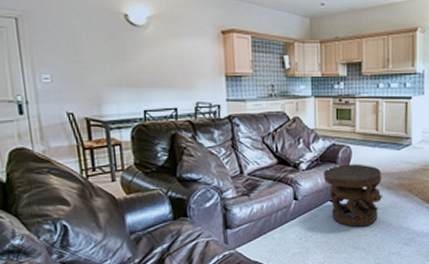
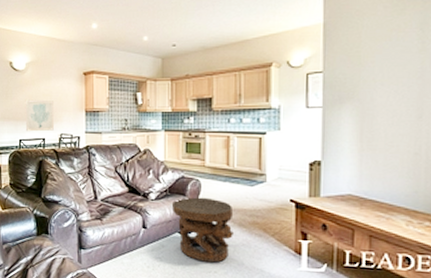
wall art: none [148,62,189,101] -> present [25,99,55,132]

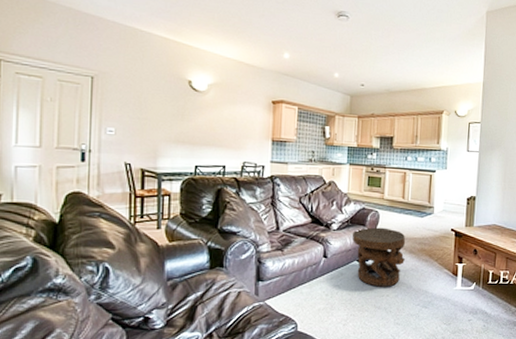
wall art: present [25,99,55,132] -> none [203,123,238,159]

